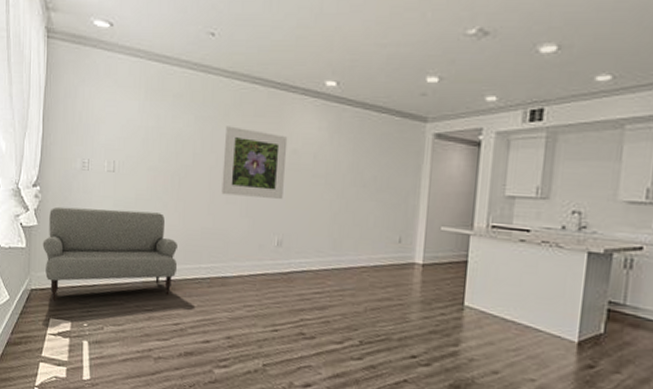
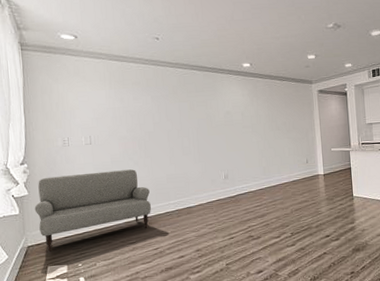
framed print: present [221,126,288,199] -> none [176,100,224,149]

